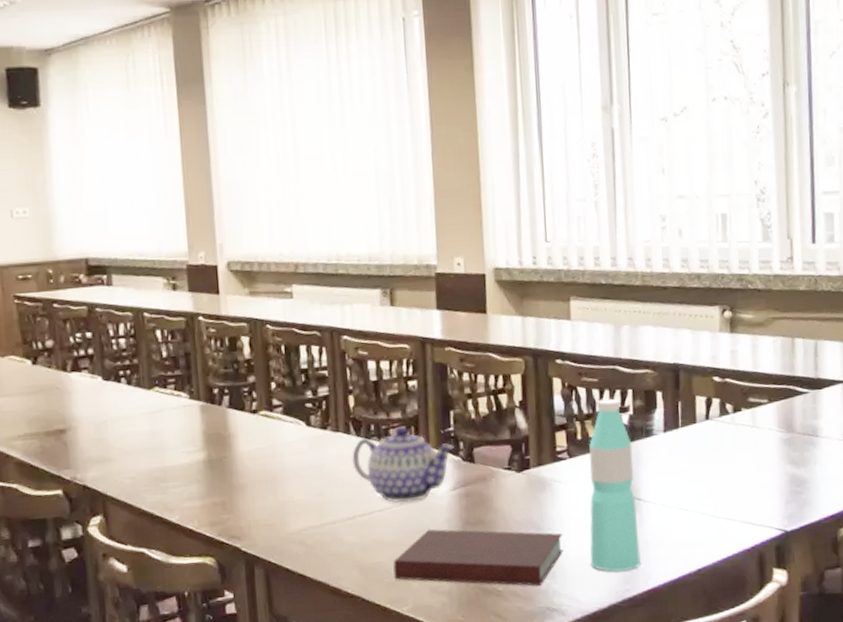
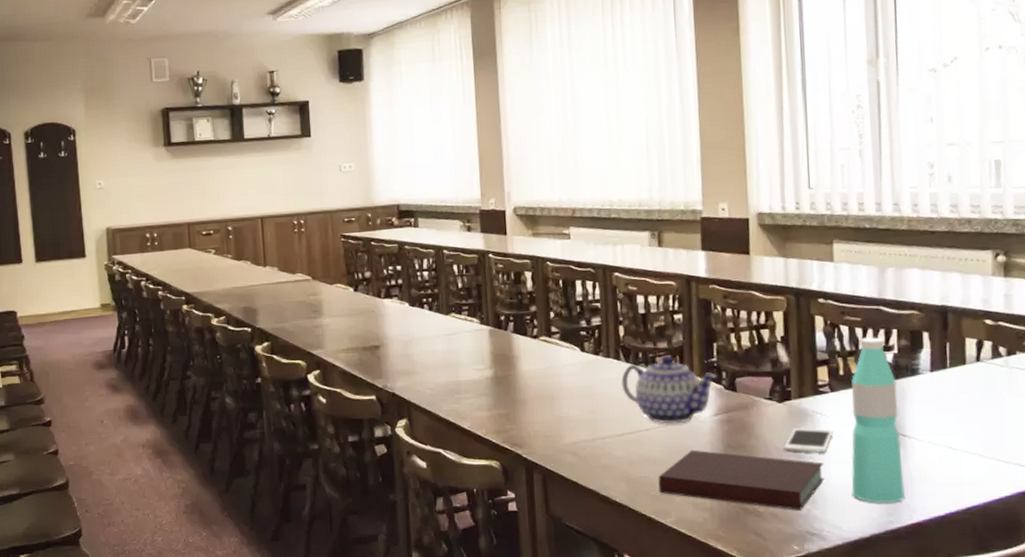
cell phone: none [523,497,572,524] -> present [784,428,833,453]

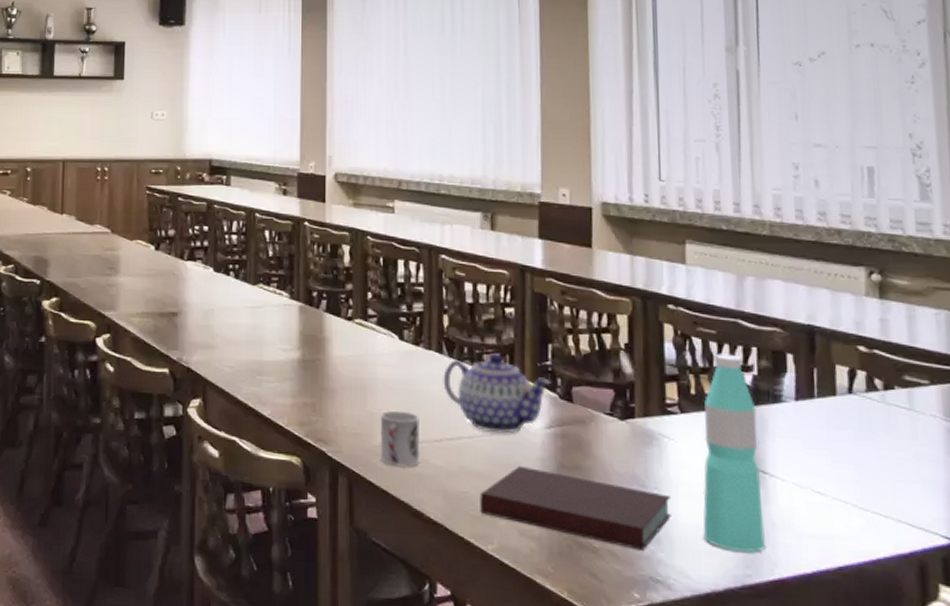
cup: none [567,413,605,461] -> present [380,410,420,467]
cell phone: present [784,428,833,453] -> none [625,452,683,484]

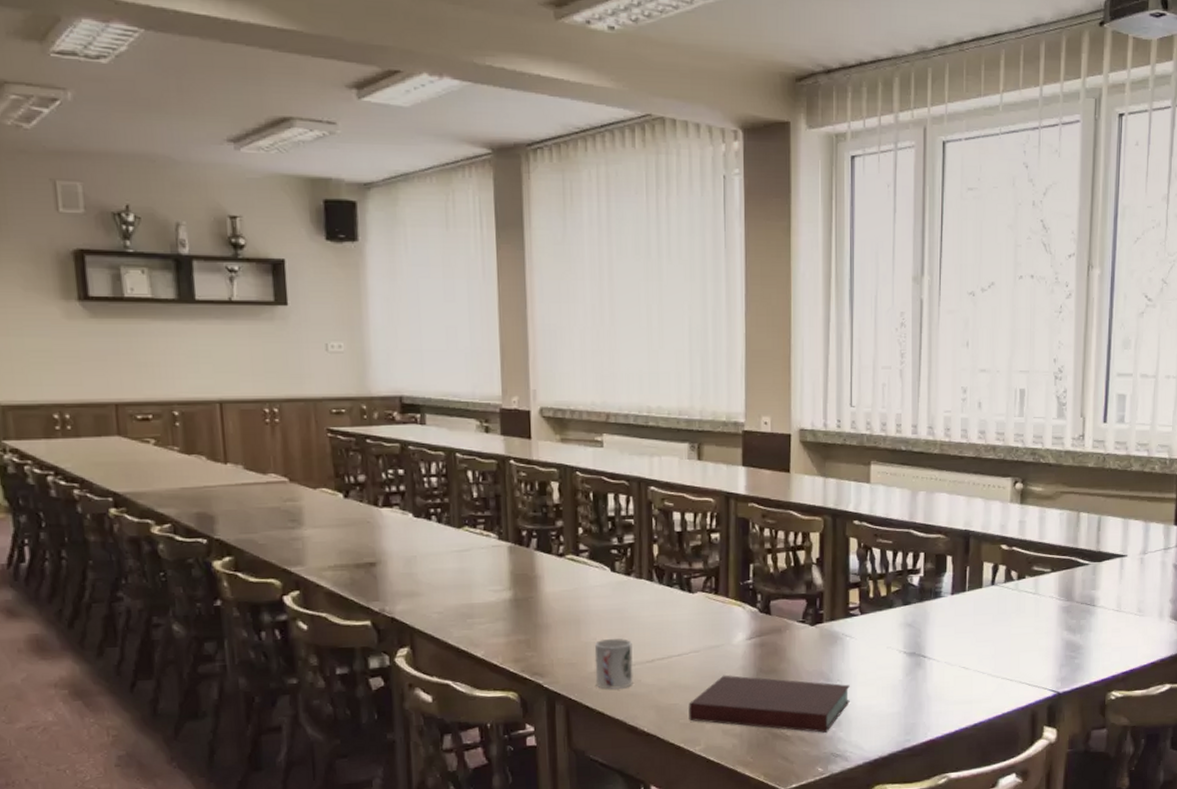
teapot: present [443,353,552,434] -> none [654,577,753,649]
water bottle: present [703,353,765,554] -> none [874,560,922,723]

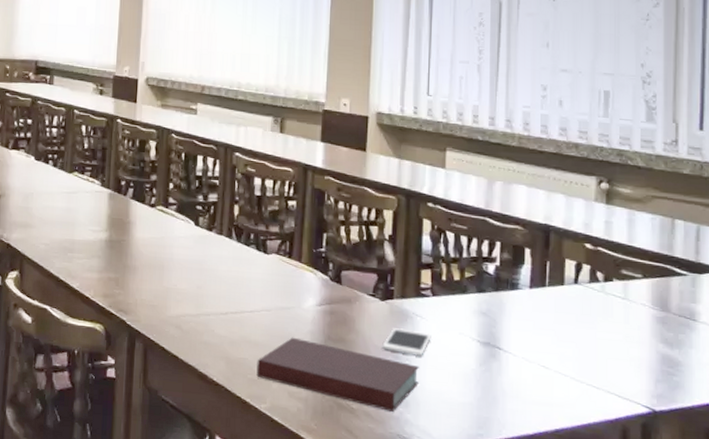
cup: present [594,638,633,689] -> none [173,286,209,336]
cell phone: none [813,650,861,675] -> present [382,328,431,356]

